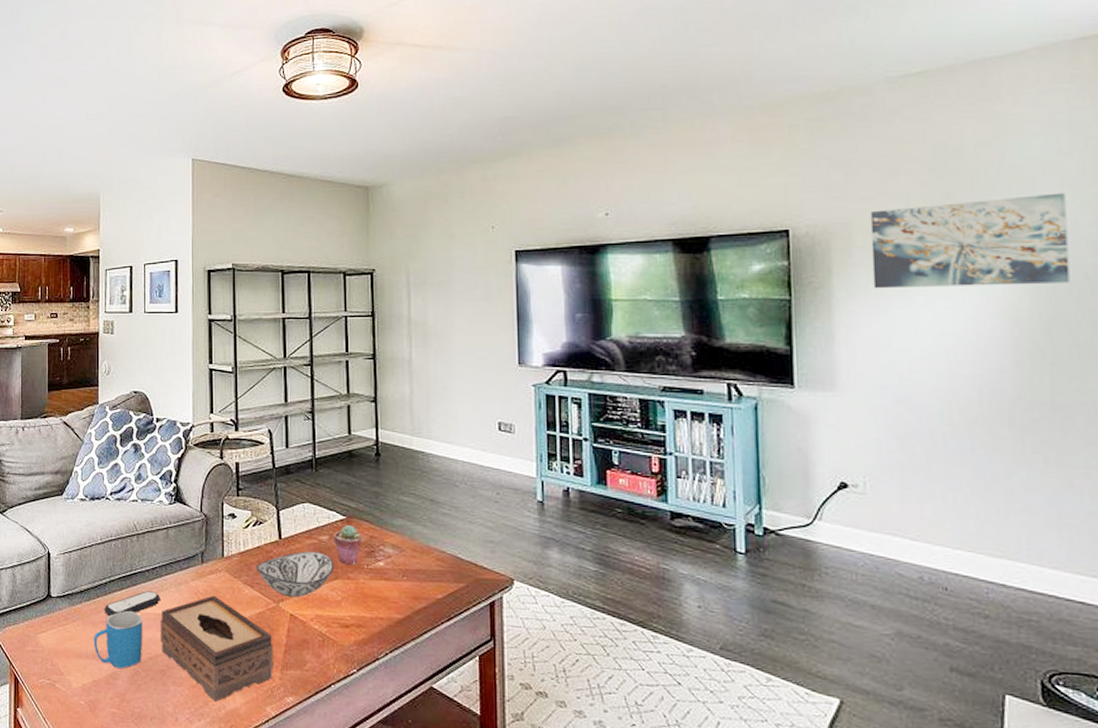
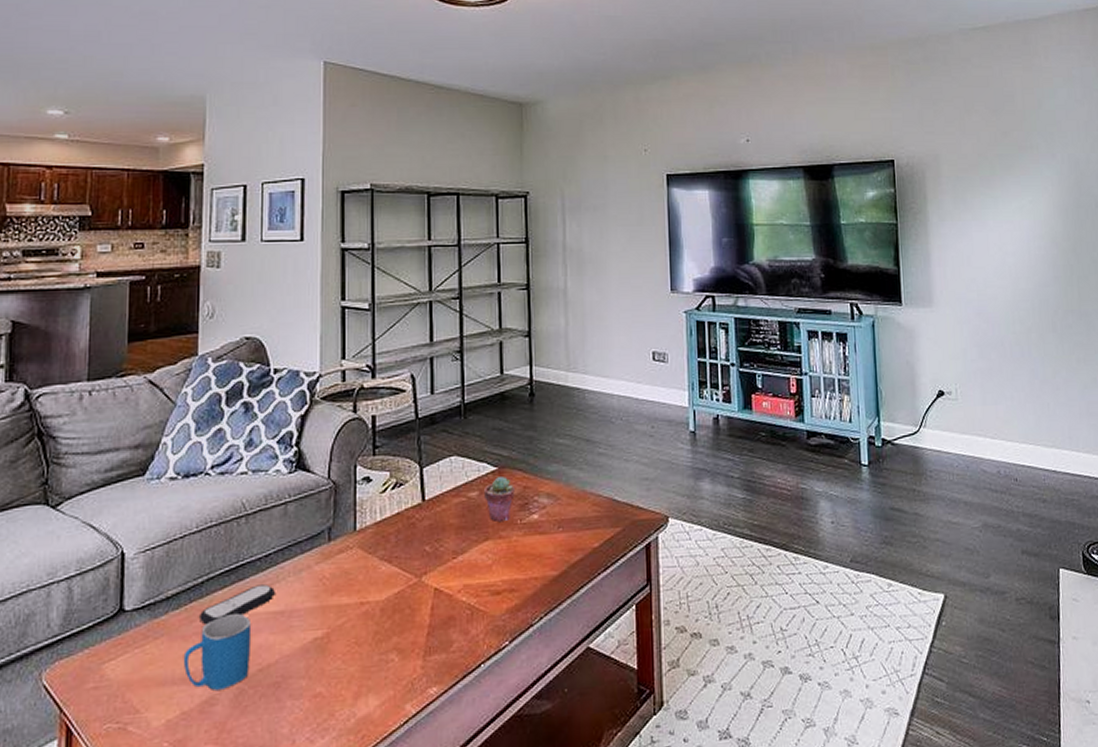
tissue box: present [160,595,273,702] -> none [274,578,414,710]
decorative bowl: present [256,550,335,598] -> none [394,510,485,569]
wall art: present [870,192,1070,289] -> none [952,134,1087,214]

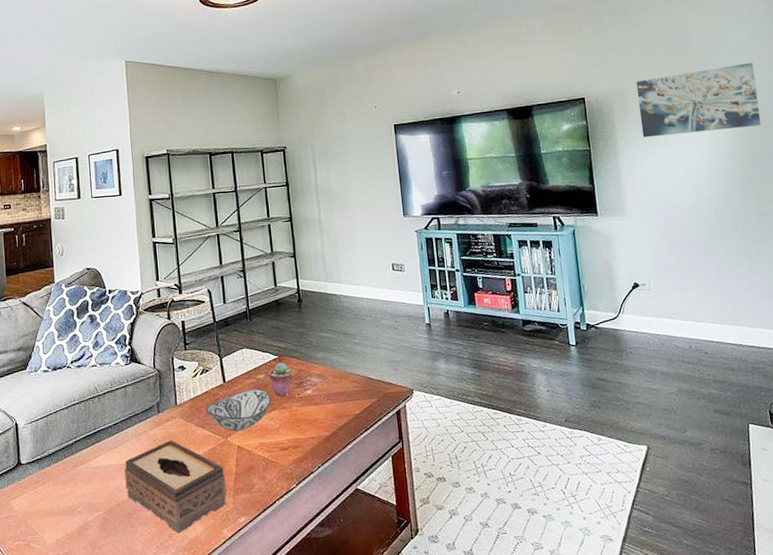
mug: present [183,612,252,692] -> none [63,465,110,520]
remote control: present [200,584,275,625] -> none [72,444,123,474]
tissue box: none [274,578,414,710] -> present [124,440,227,534]
decorative bowl: none [394,510,485,569] -> present [205,389,272,432]
wall art: none [952,134,1087,214] -> present [636,62,761,138]

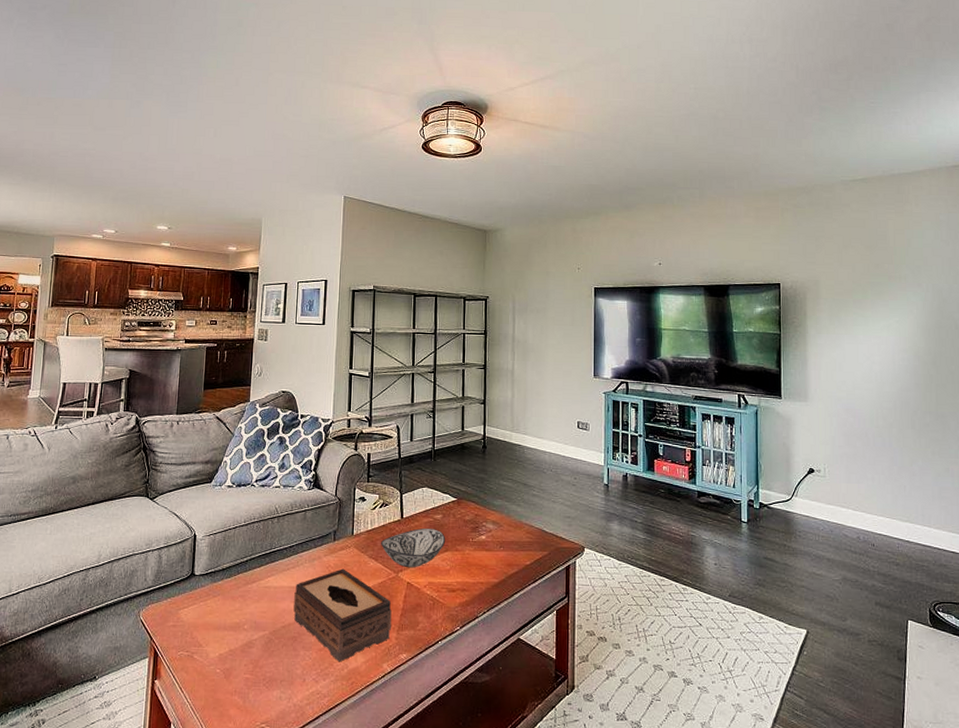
potted succulent: present [269,363,292,396] -> none [446,506,469,538]
wall art: present [636,62,761,138] -> none [831,268,947,330]

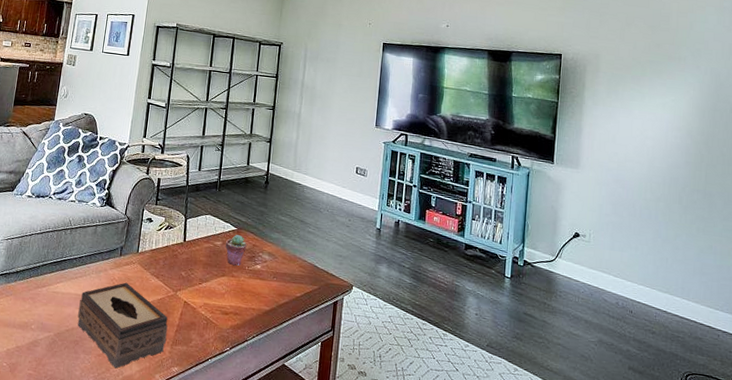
decorative bowl: present [380,528,446,568] -> none [162,252,224,289]
potted succulent: none [446,506,469,538] -> present [226,235,247,266]

